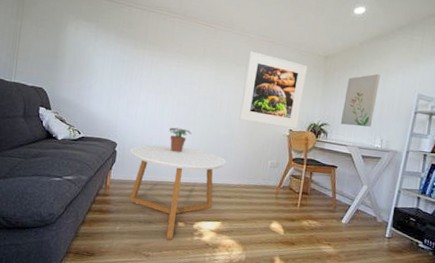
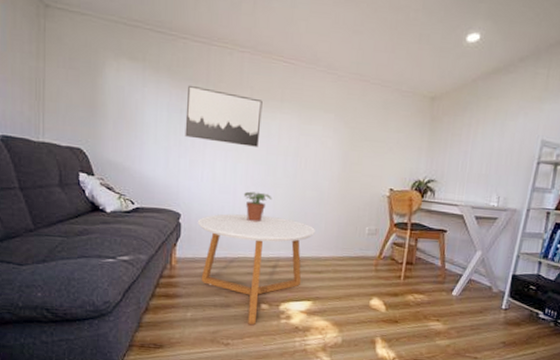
wall art: none [125,41,188,92] -> present [185,85,263,147]
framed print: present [239,51,308,129] -> none [329,93,411,188]
wall art: present [340,74,380,127] -> none [450,117,498,182]

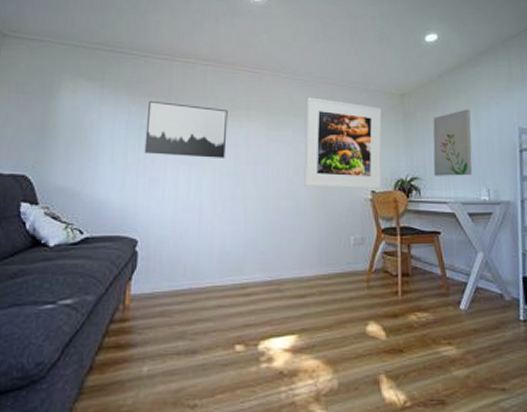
coffee table: present [197,213,316,325] -> none [157,233,295,374]
potted plant: present [244,191,272,223] -> none [211,207,243,243]
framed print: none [329,93,411,188] -> present [304,97,382,189]
wall art: none [450,117,498,182] -> present [433,109,472,176]

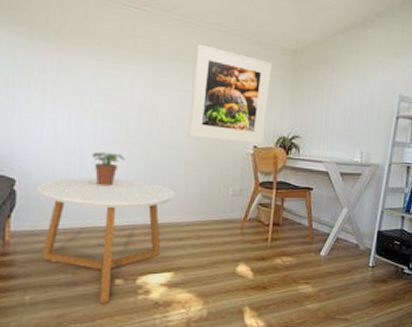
wall art: present [144,100,228,158] -> none [19,30,112,102]
coffee table: none [157,233,295,374] -> present [36,177,176,303]
potted plant: none [211,207,243,243] -> present [92,151,125,187]
wall art: present [433,109,472,176] -> none [314,71,358,138]

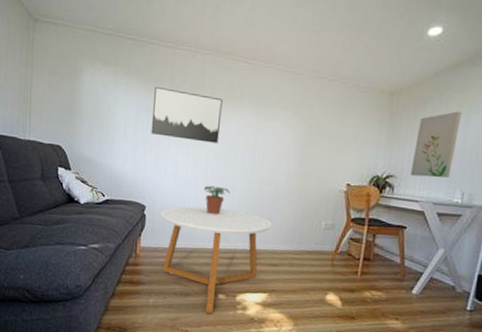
wall art: none [19,30,112,102] -> present [151,86,223,143]
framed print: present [188,44,273,145] -> none [286,90,369,183]
wall art: none [314,71,358,138] -> present [410,111,461,178]

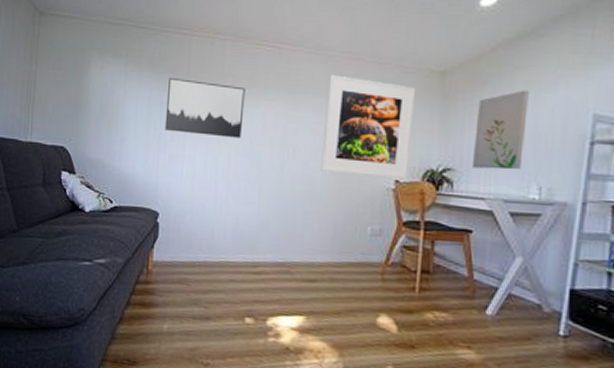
coffee table: present [160,206,273,314] -> none [175,212,308,342]
potted plant: present [204,185,231,215] -> none [226,187,257,222]
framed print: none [286,90,369,183] -> present [321,74,416,179]

